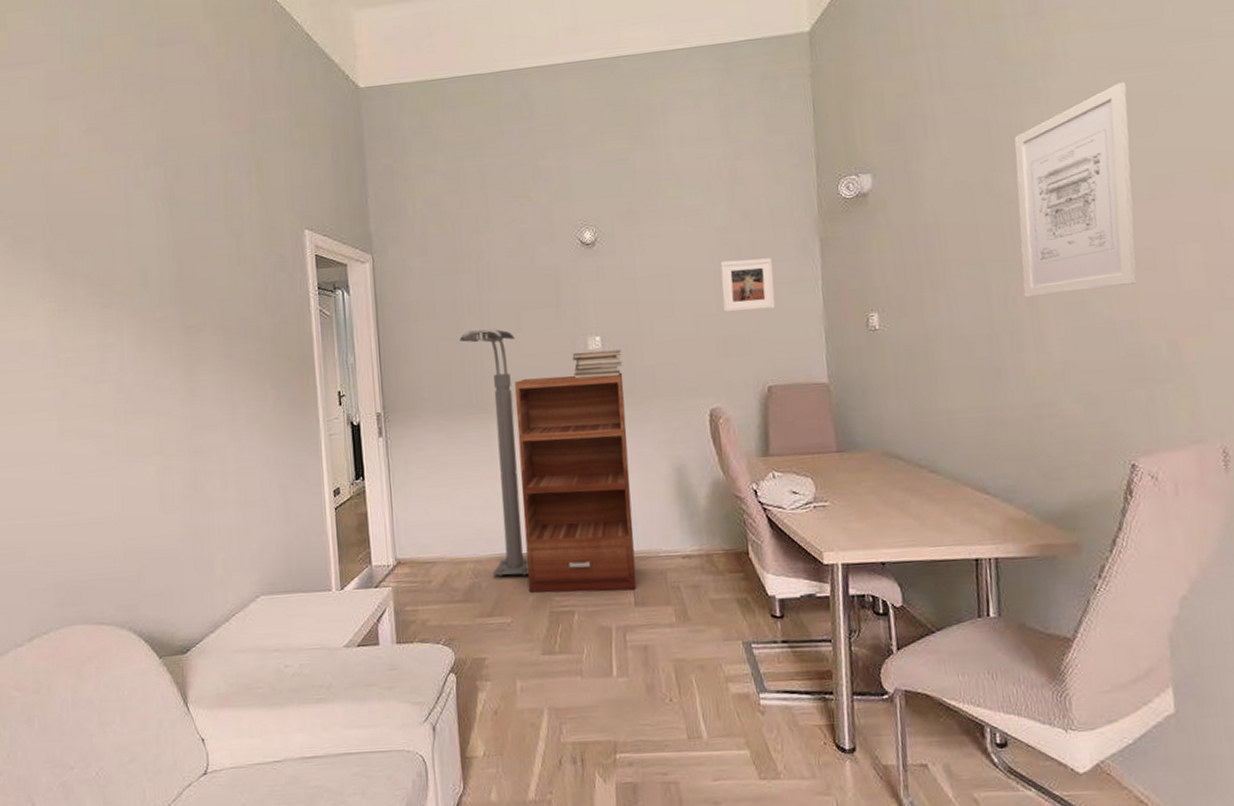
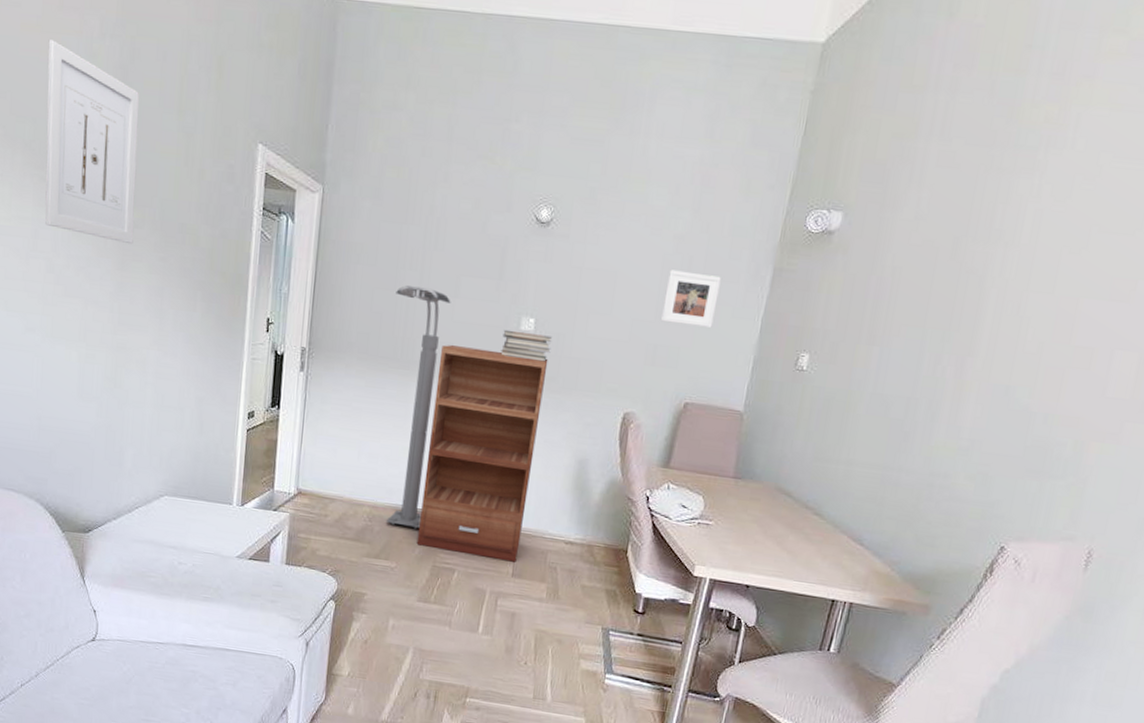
wall art: none [97,178,198,349] -> present [45,39,139,245]
wall art: present [1014,82,1138,298] -> none [954,171,1127,380]

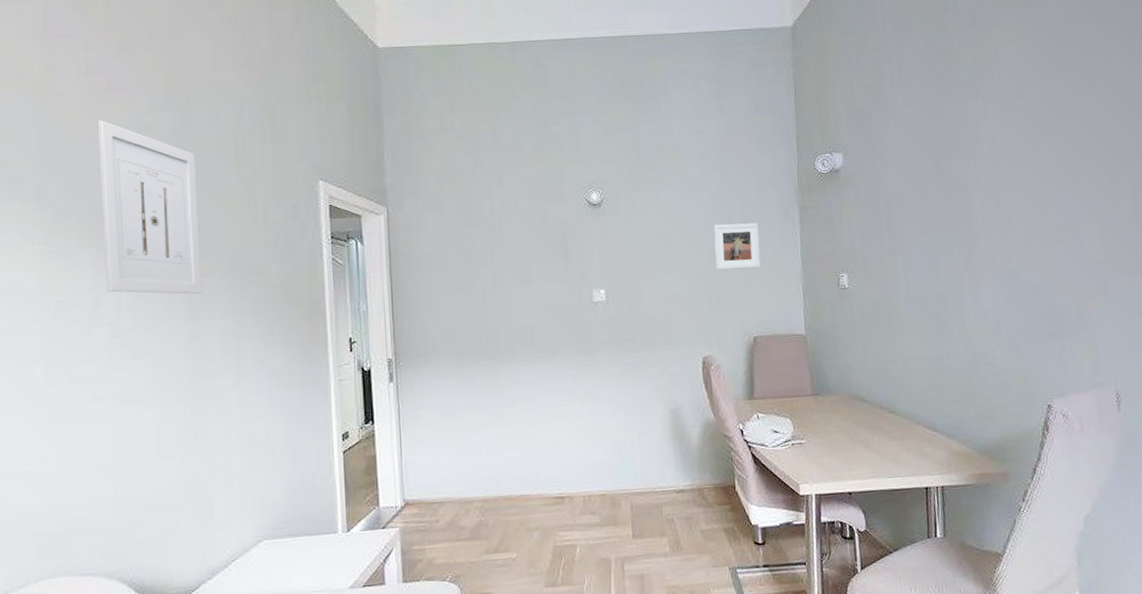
floor lamp: present [385,285,451,529] -> none [471,280,535,516]
bookshelf: present [416,344,548,562] -> none [524,323,634,529]
book stack: present [500,329,551,362] -> none [578,302,625,328]

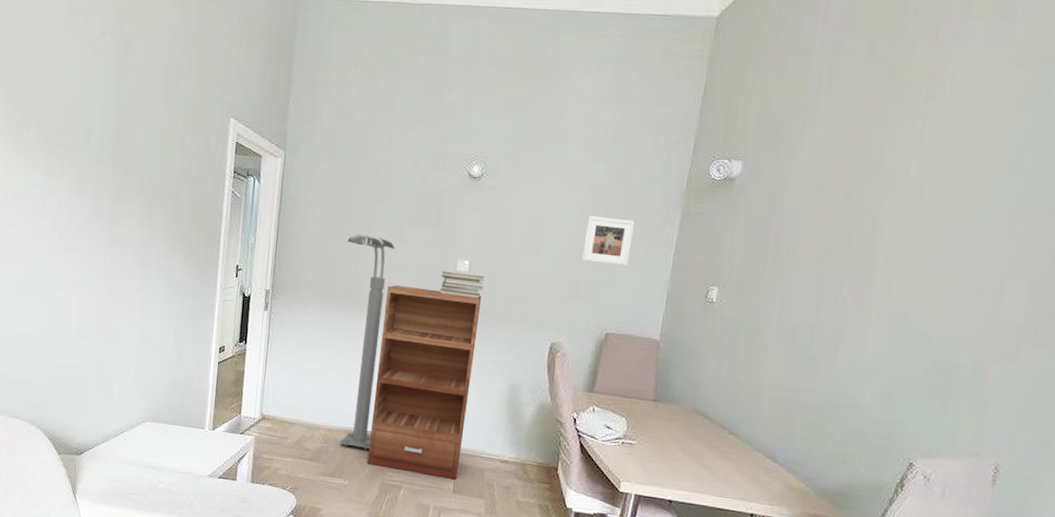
wall art: present [97,120,203,295] -> none [52,39,132,205]
floor lamp: none [471,280,535,516] -> present [339,234,395,450]
bookshelf: none [524,323,634,529] -> present [367,284,482,480]
book stack: none [578,302,625,328] -> present [439,271,484,299]

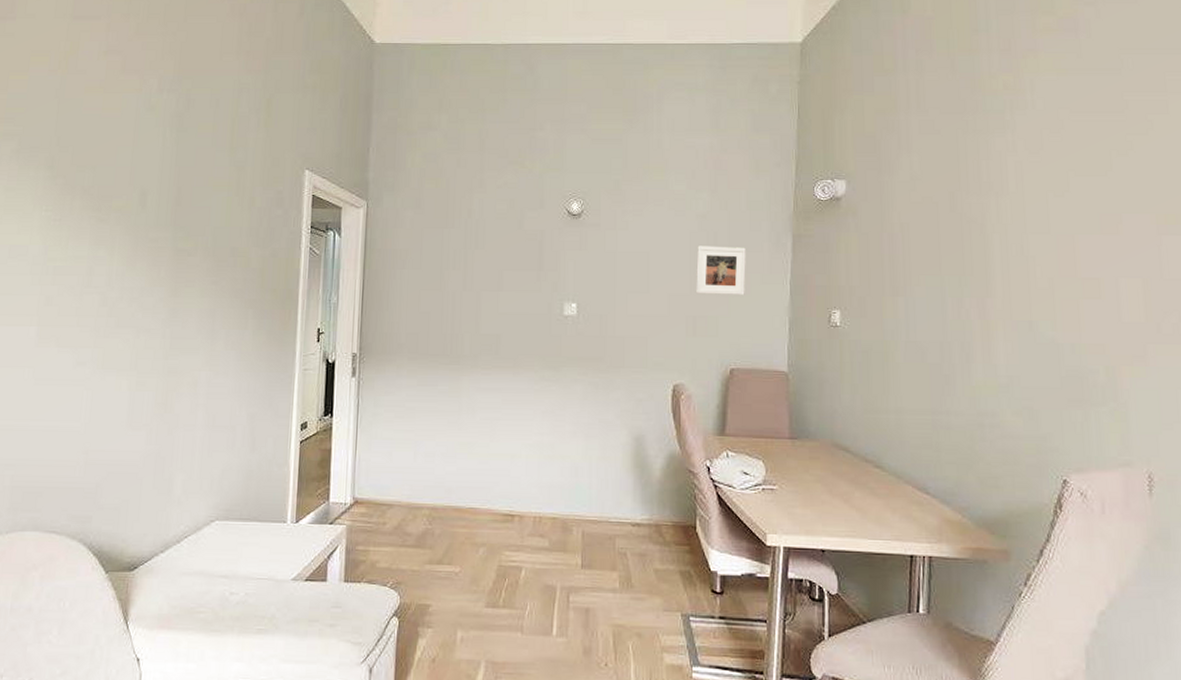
floor lamp: present [339,234,395,450] -> none [441,284,495,528]
bookshelf: present [367,284,482,480] -> none [480,335,594,552]
book stack: present [439,271,484,299] -> none [547,316,595,343]

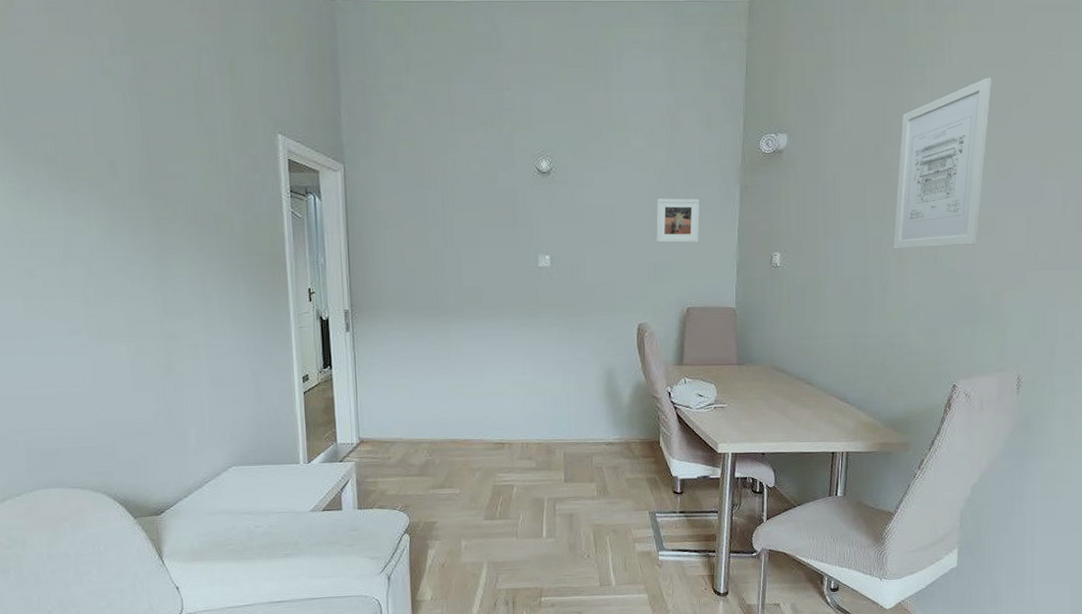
wall art: none [976,123,1086,312] -> present [893,77,992,249]

